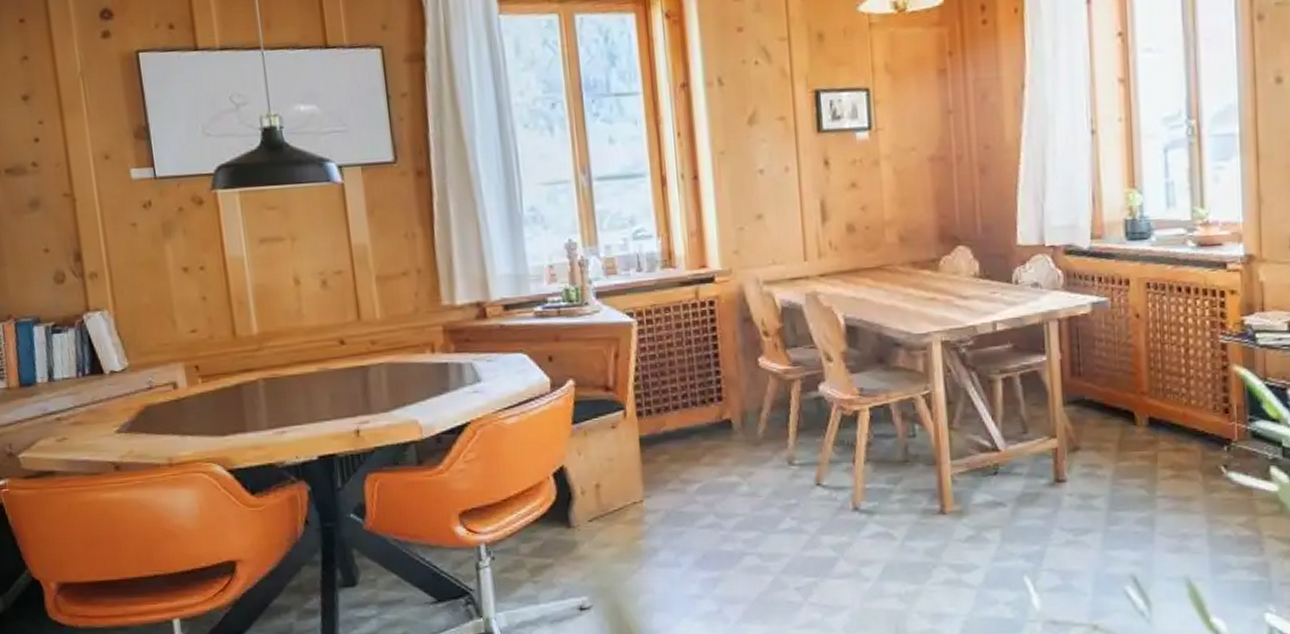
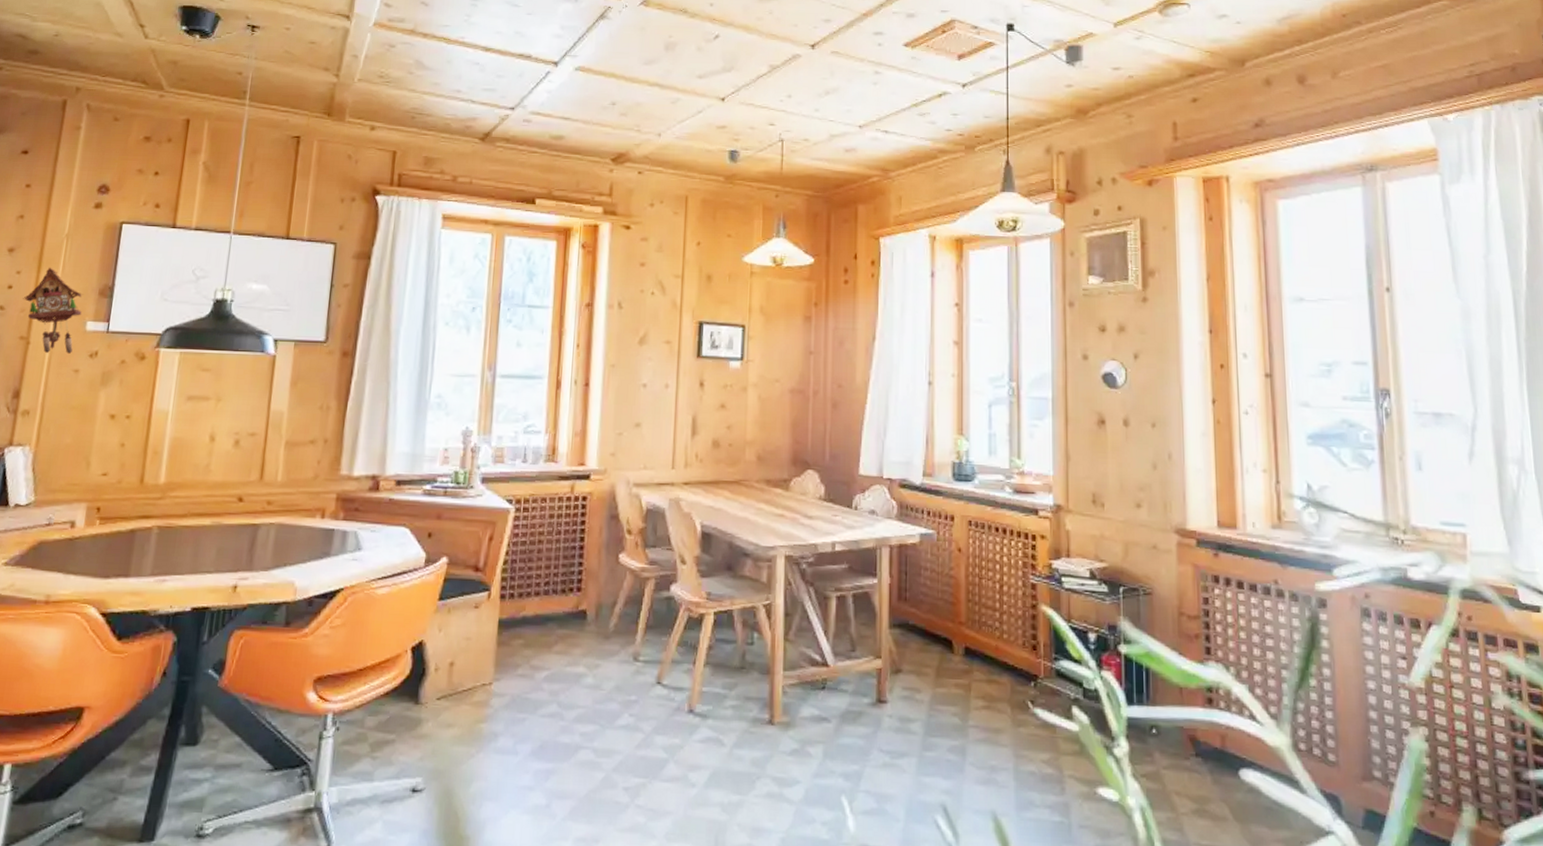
cuckoo clock: none [54,112,124,208] -> present [23,267,83,354]

